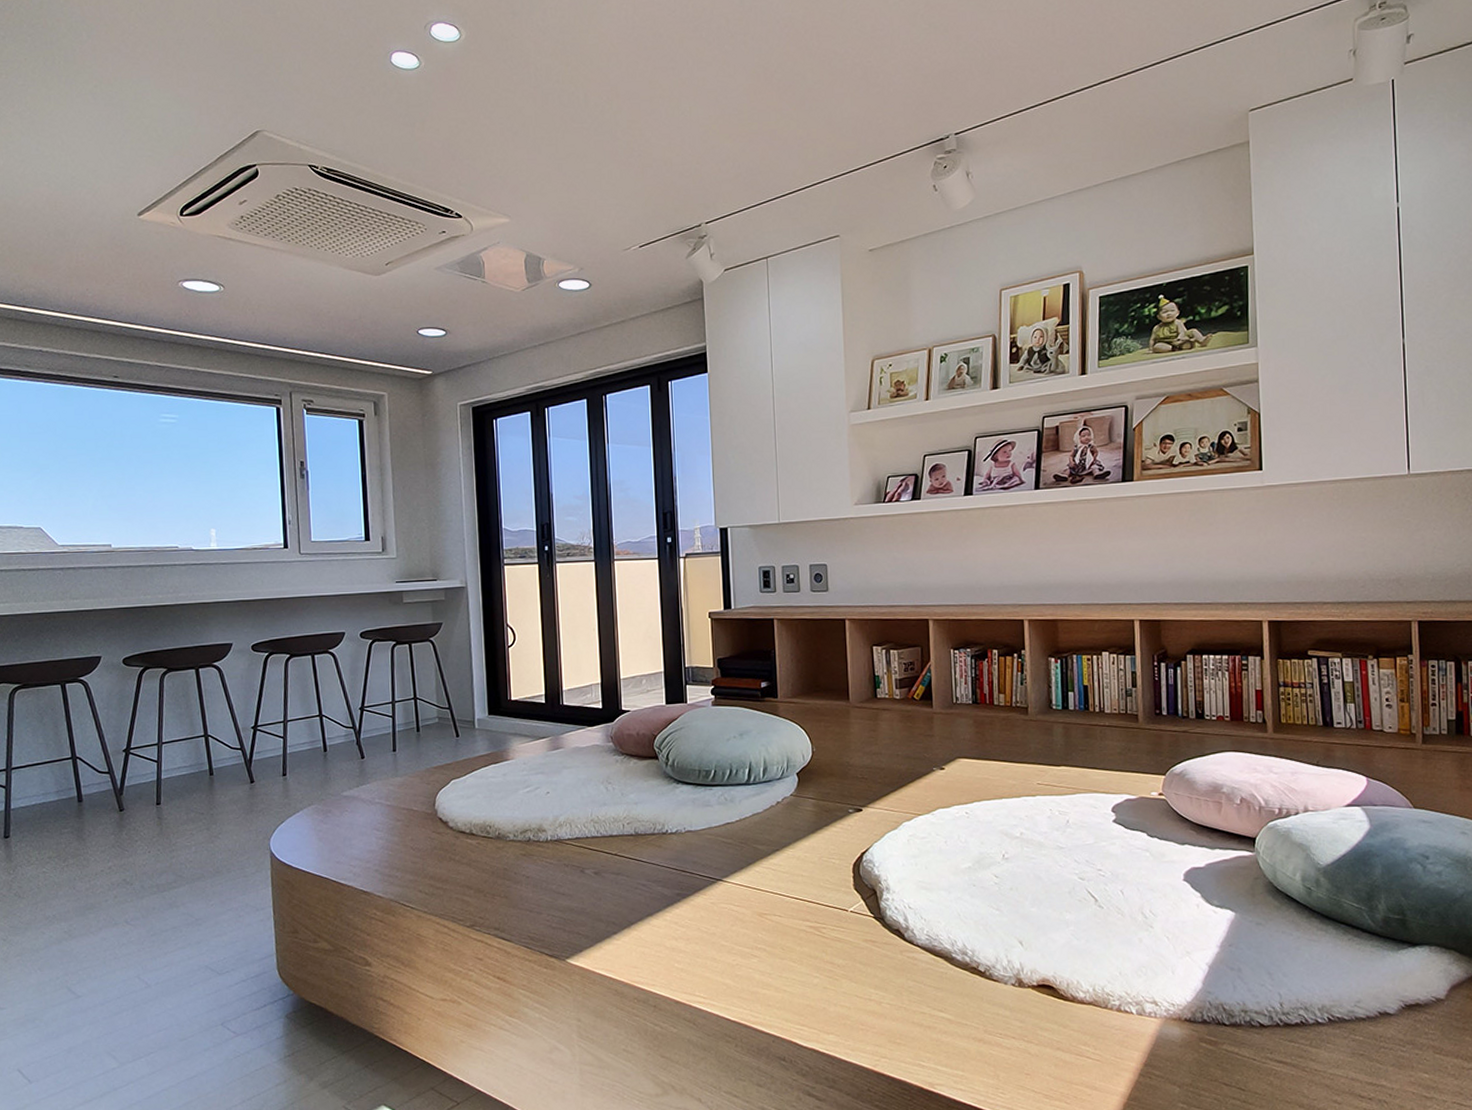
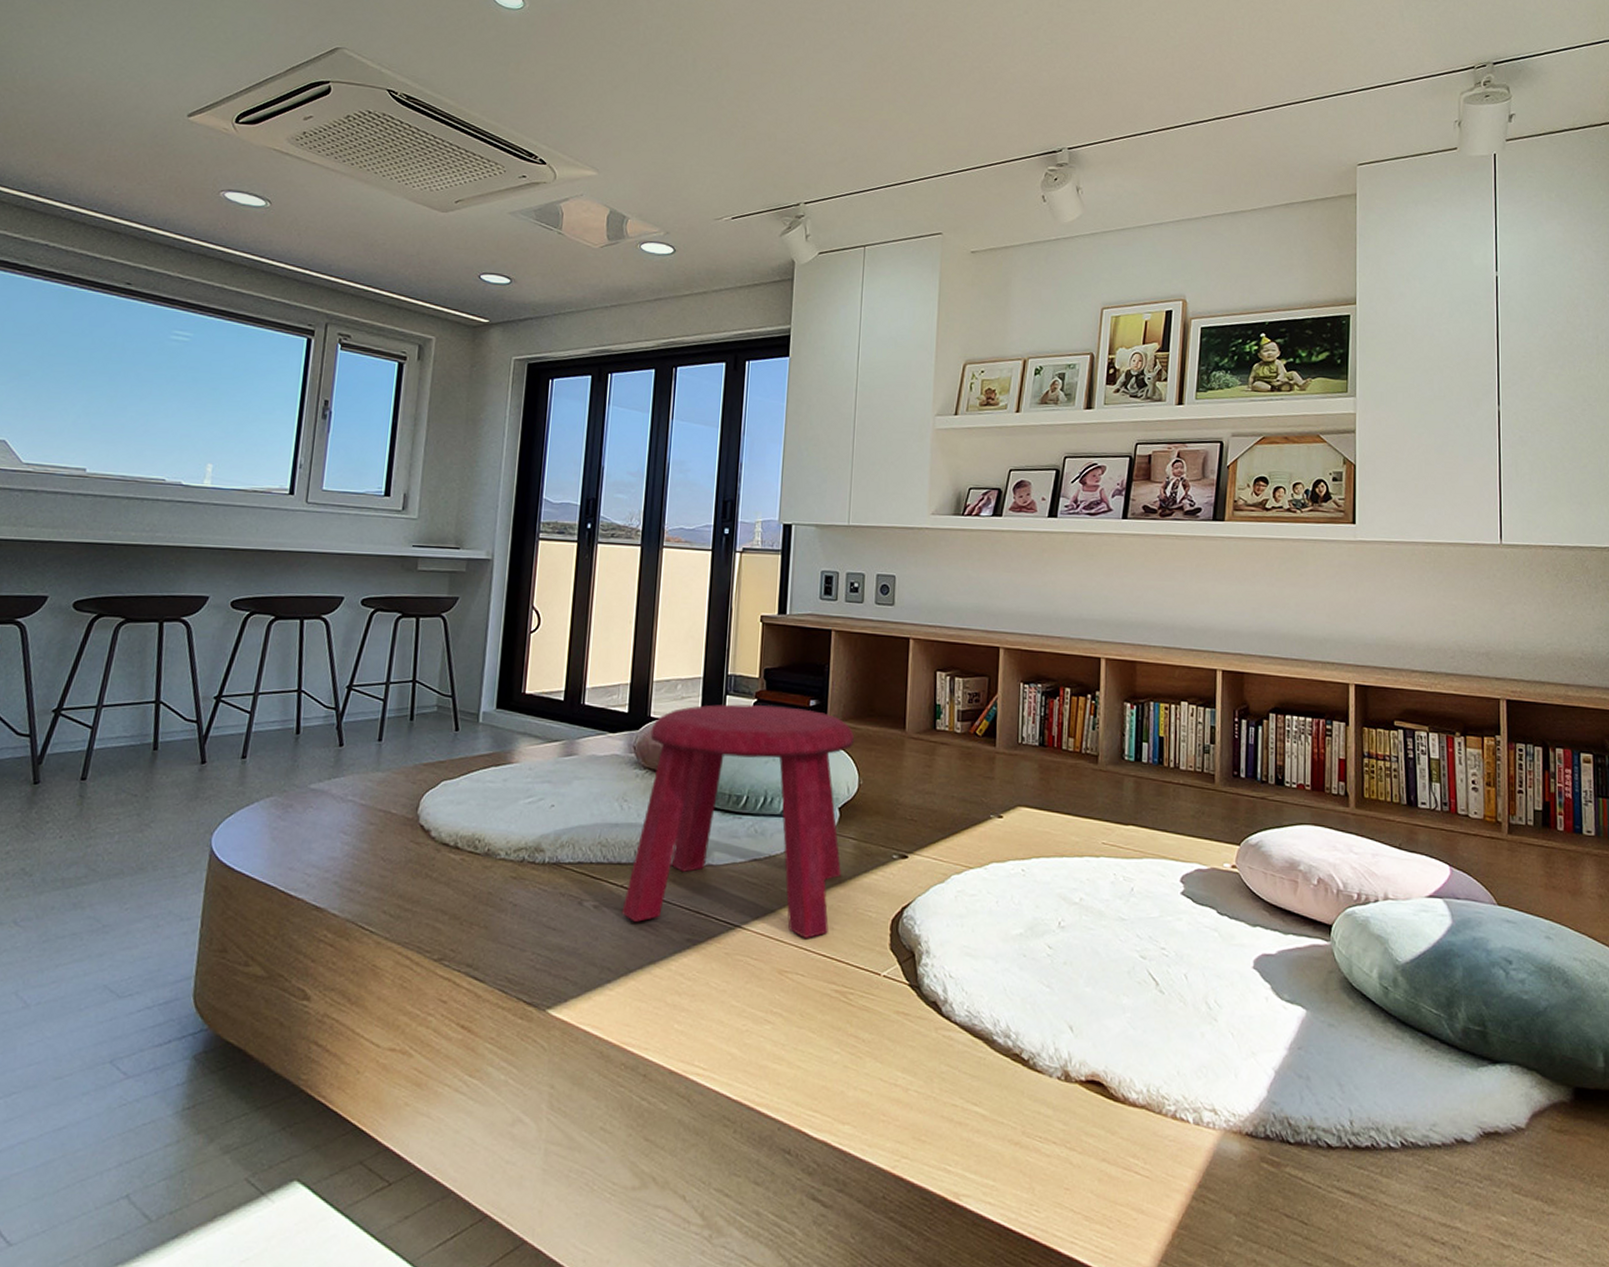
stool: none [618,690,805,885] -> present [621,704,855,938]

